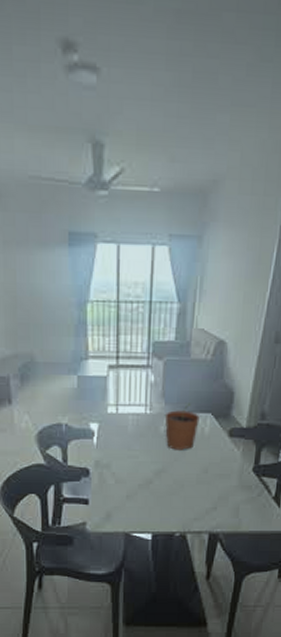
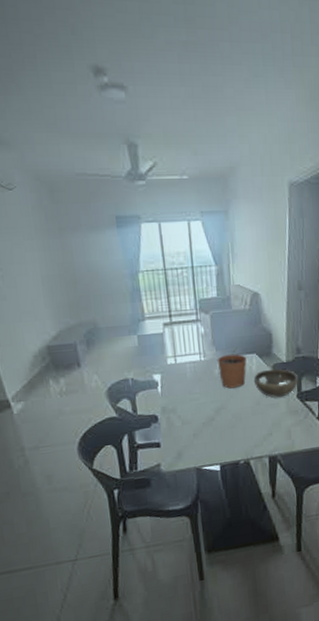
bowl: none [204,433,258,468] -> present [253,368,299,398]

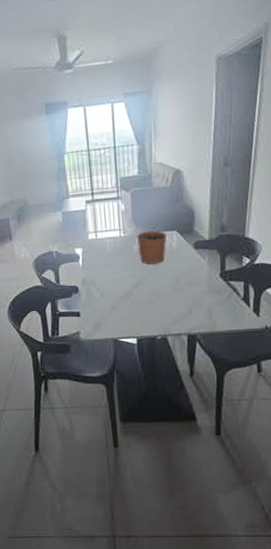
bowl: present [253,368,299,398] -> none [173,246,223,276]

